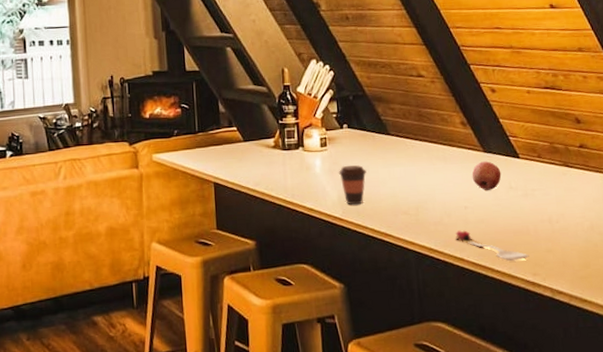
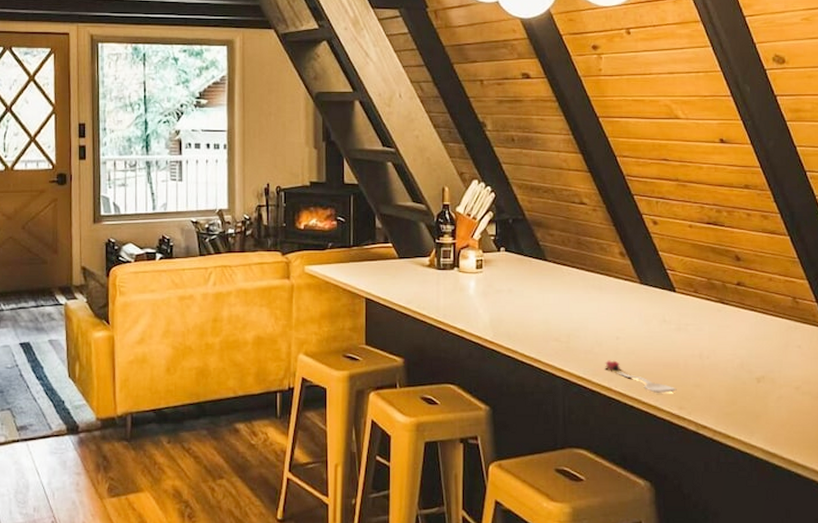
coffee cup: present [338,165,366,205] -> none [492,290,520,329]
fruit: present [472,161,502,190] -> none [626,293,656,322]

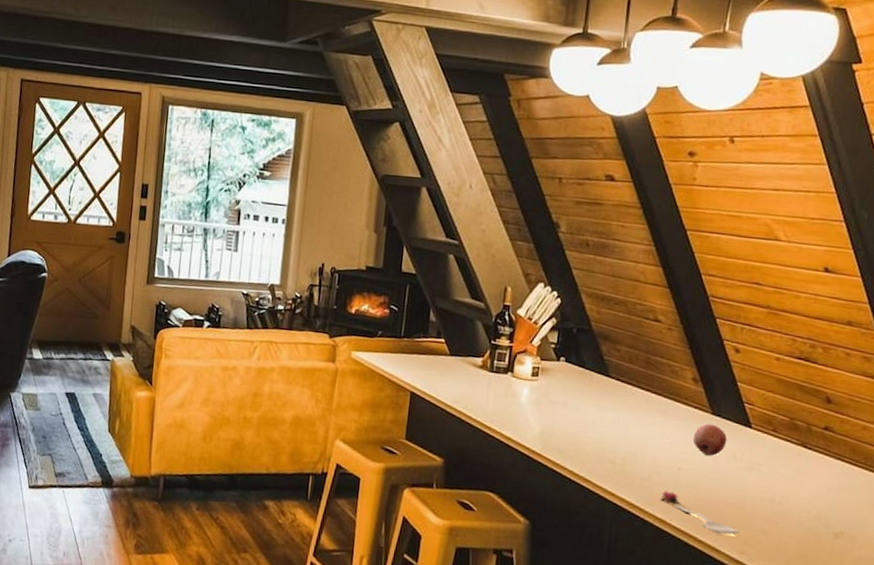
fruit: none [626,293,656,322] -> present [693,424,727,456]

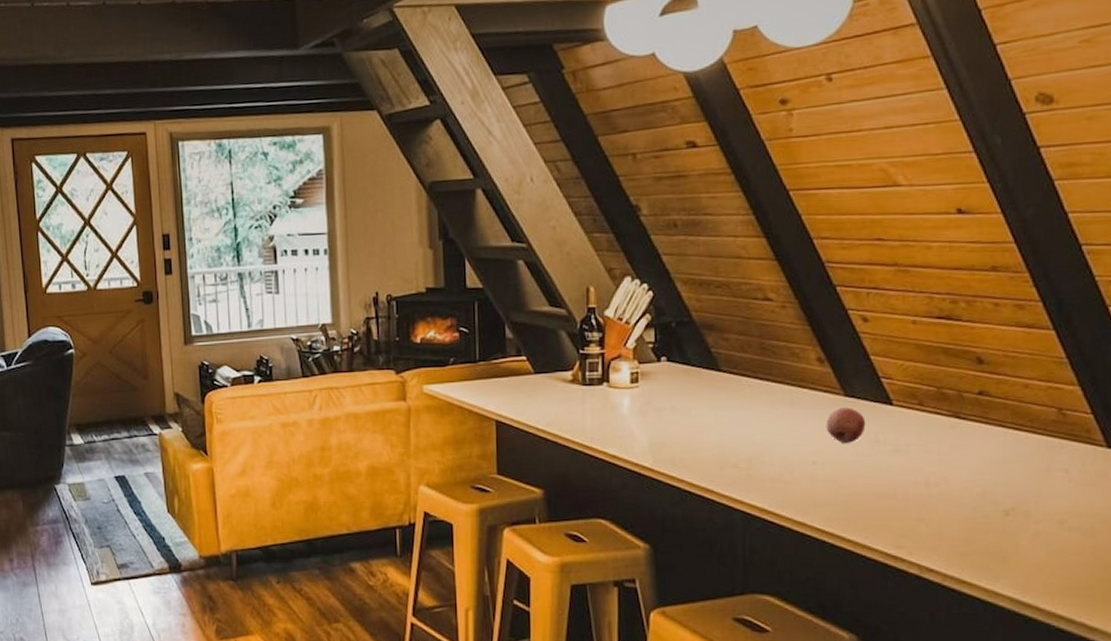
spoon: present [661,491,740,535] -> none [797,490,894,529]

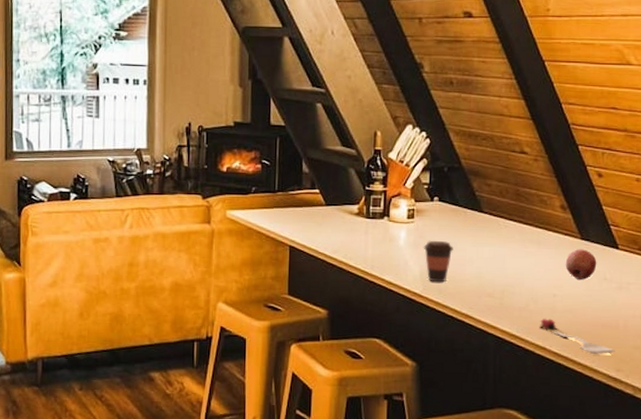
coffee cup: none [651,407,687,454] -> present [423,241,453,283]
spoon: none [797,490,894,529] -> present [540,318,615,354]

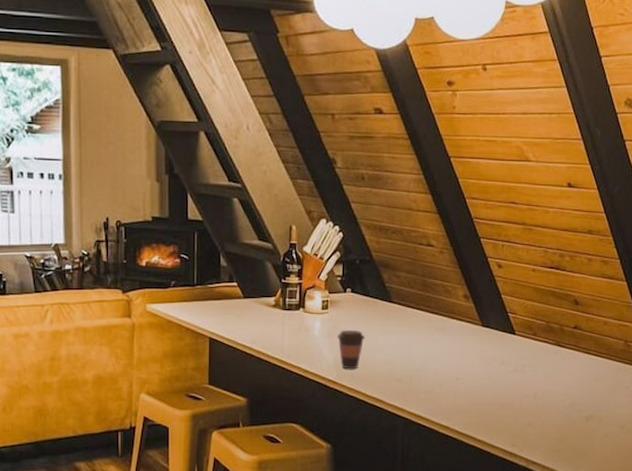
spoon: present [540,318,615,354] -> none [444,400,511,431]
fruit: present [565,249,597,280] -> none [467,335,496,363]

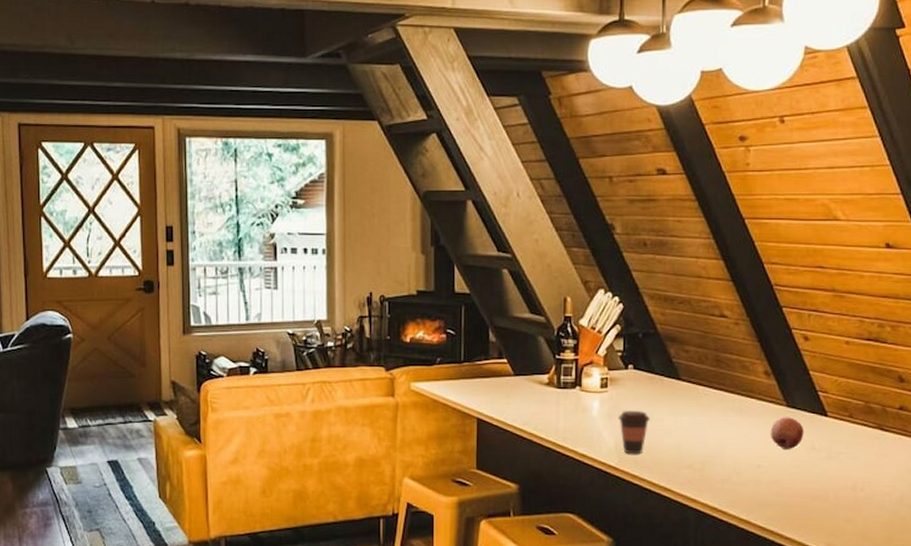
fruit: none [467,335,496,363] -> present [770,417,804,449]

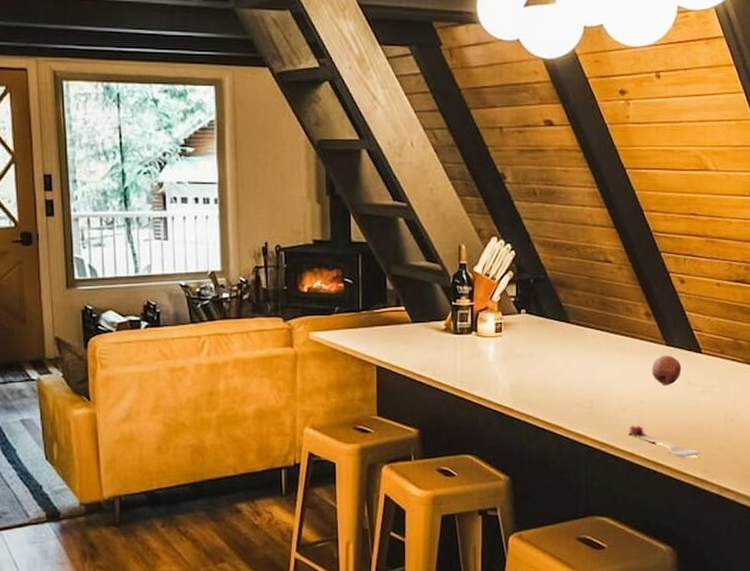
coffee cup: present [617,411,650,454] -> none [512,354,542,395]
spoon: none [744,491,825,528] -> present [629,425,701,457]

